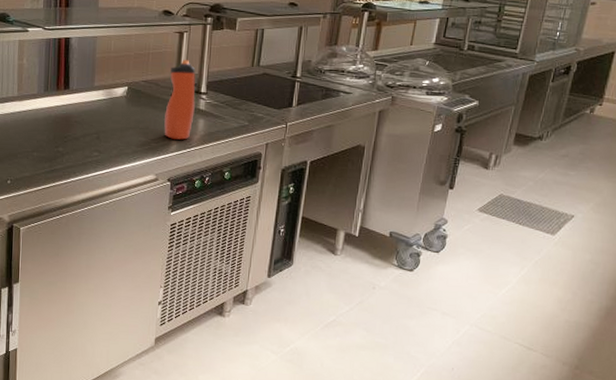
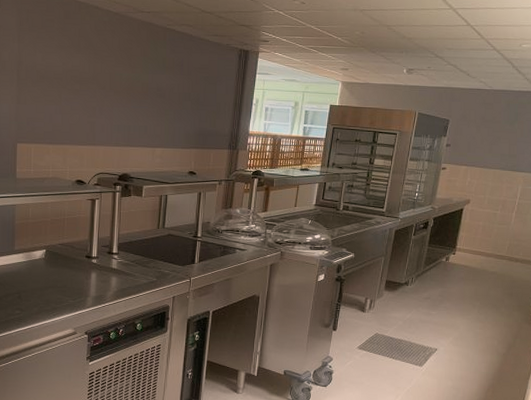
water bottle: present [164,60,196,140] -> none [80,224,108,296]

